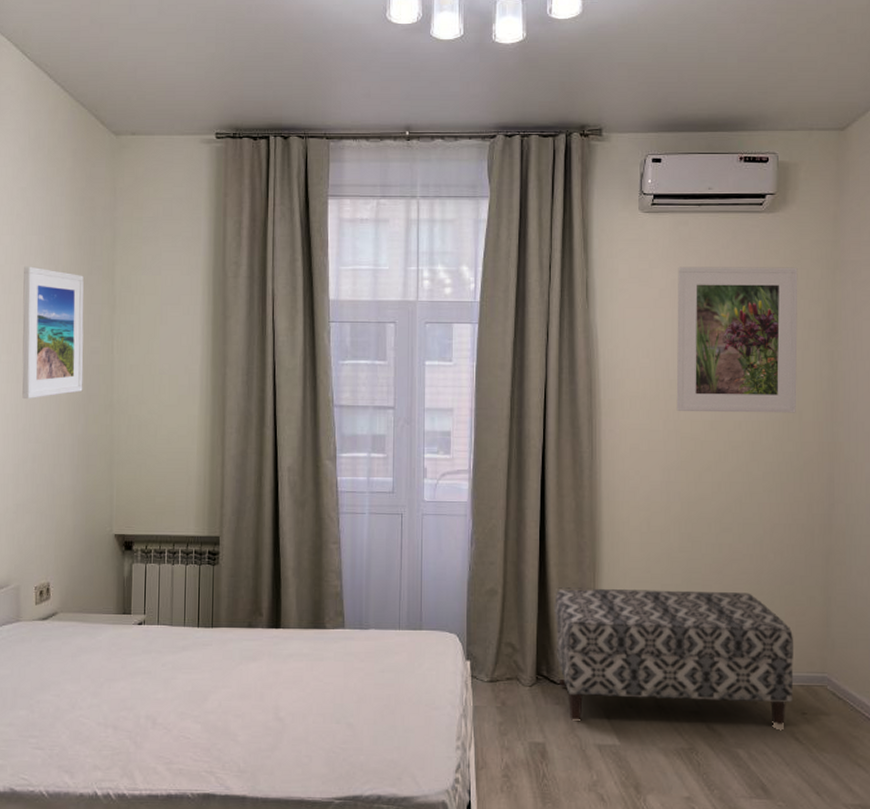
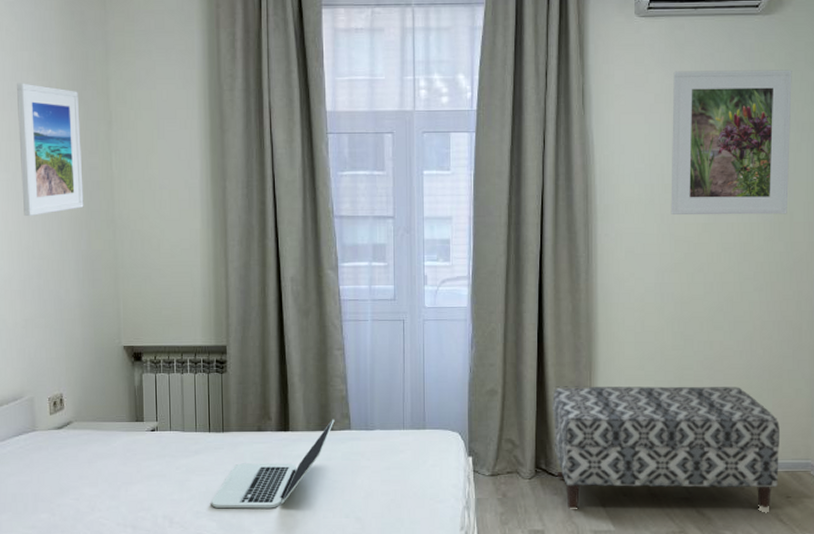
laptop: none [197,616,328,711] -> present [212,419,335,509]

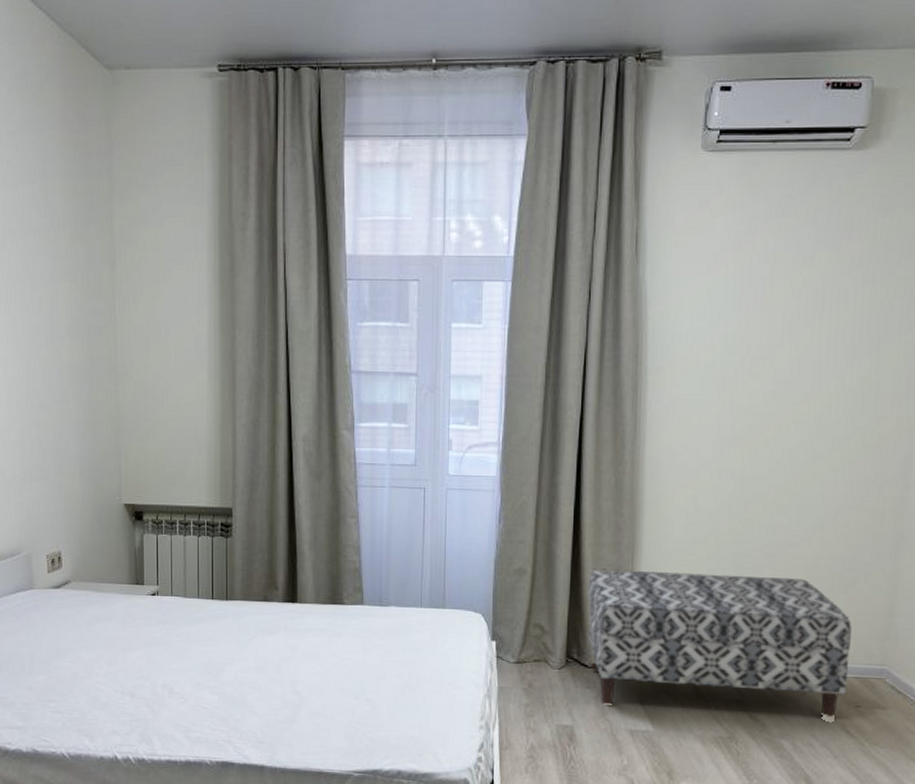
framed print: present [17,83,84,217] -> none [18,219,85,363]
laptop: present [212,419,335,509] -> none [213,592,346,684]
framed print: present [671,69,792,216] -> none [734,215,888,384]

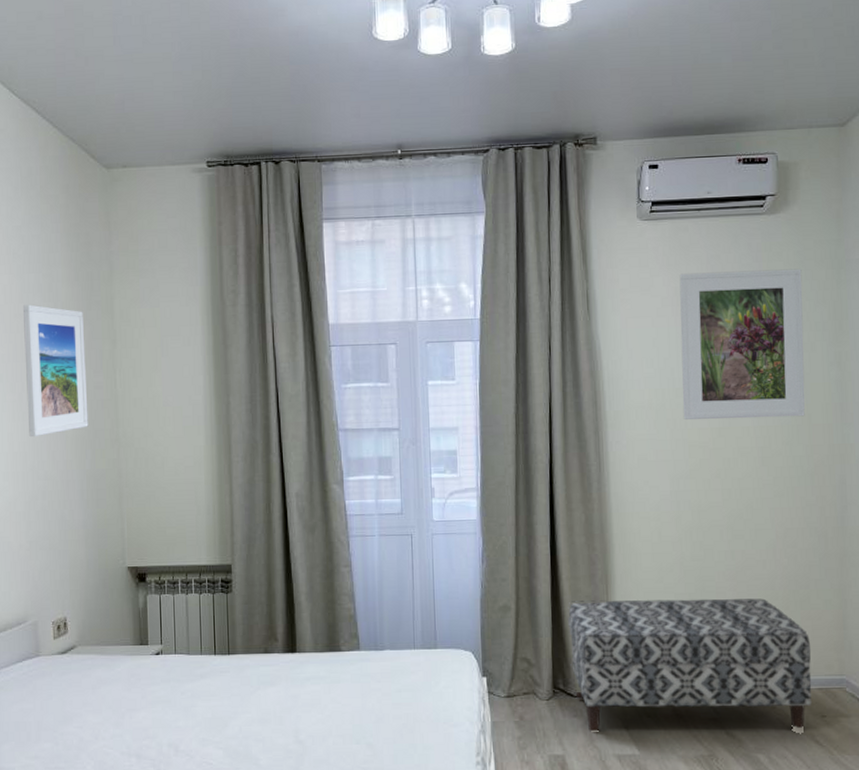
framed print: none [18,219,85,363] -> present [23,304,88,438]
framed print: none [734,215,888,384] -> present [679,268,805,420]

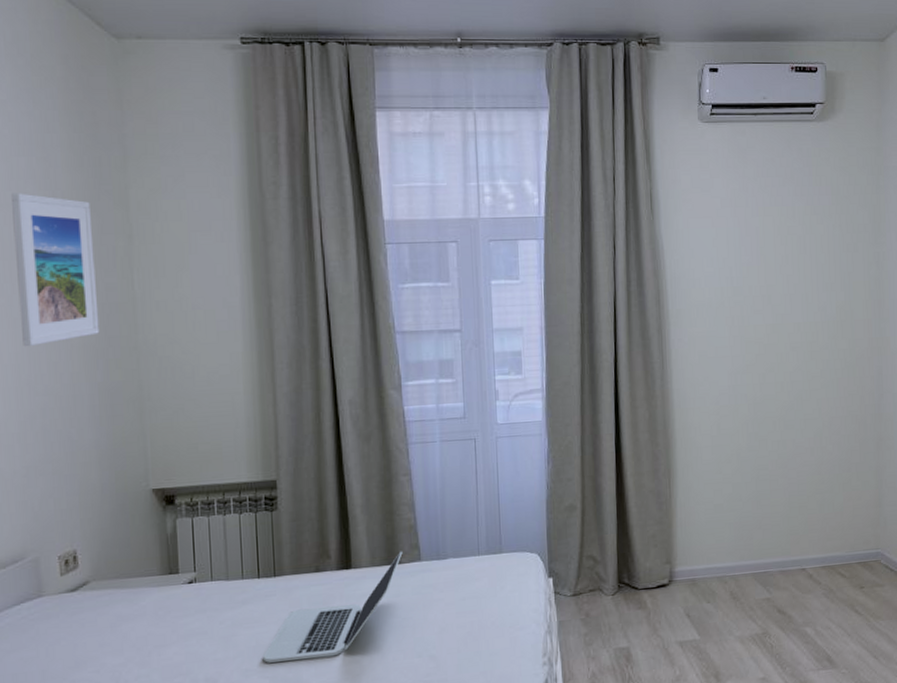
laptop: none [218,639,343,736] -> present [263,551,403,663]
bench: present [567,598,812,733] -> none [631,483,852,623]
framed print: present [679,268,805,420] -> none [737,174,849,317]

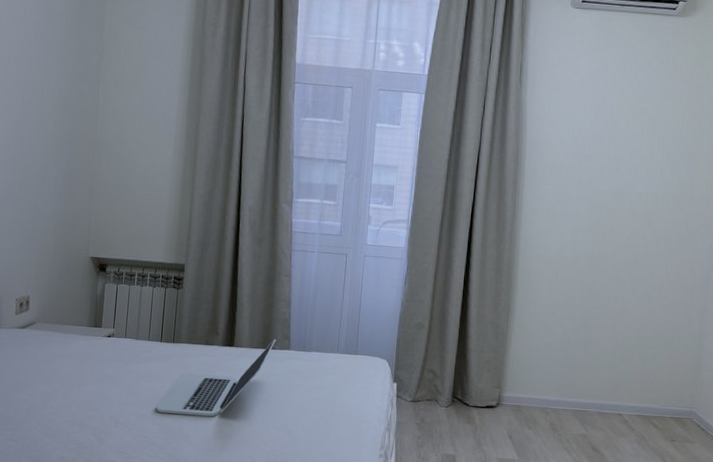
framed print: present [12,193,100,347] -> none [13,12,75,132]

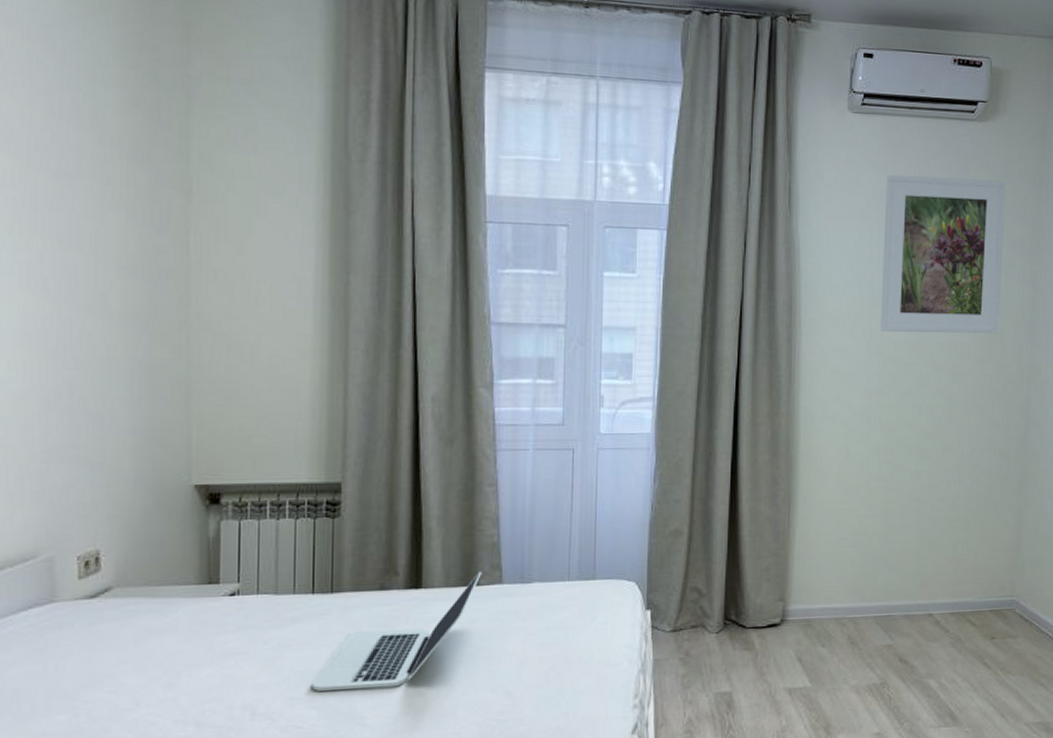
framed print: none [588,57,701,190] -> present [880,175,1006,334]

